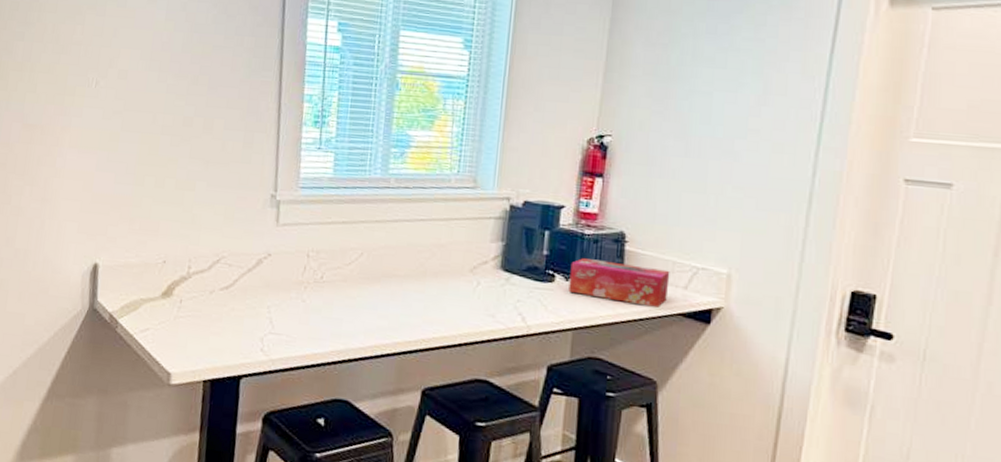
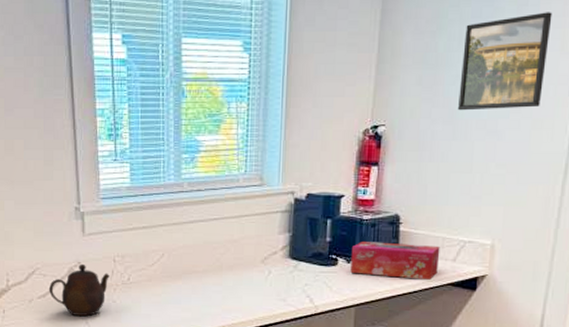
teapot: none [233,256,301,315] -> present [49,263,109,316]
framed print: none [691,33,792,130] -> present [458,12,553,111]

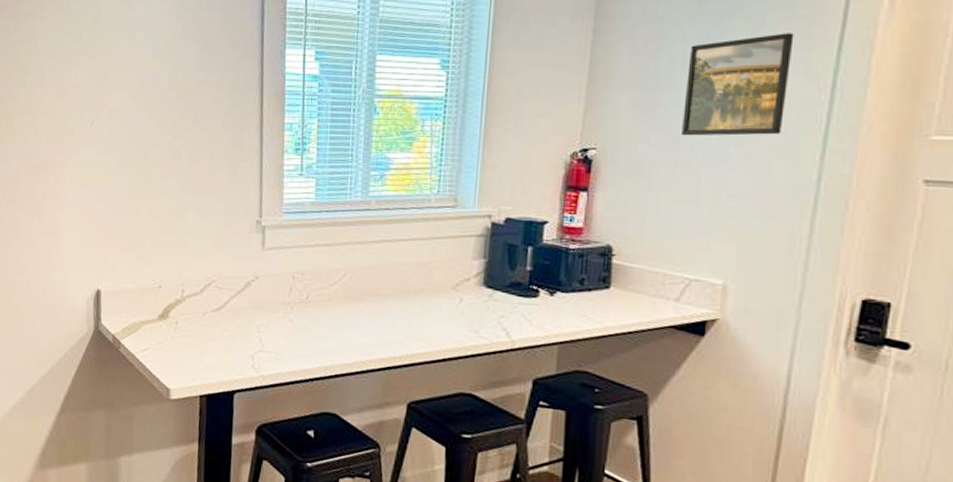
teapot: present [49,263,109,316] -> none [224,278,287,334]
tissue box: present [350,242,440,280] -> none [553,273,661,320]

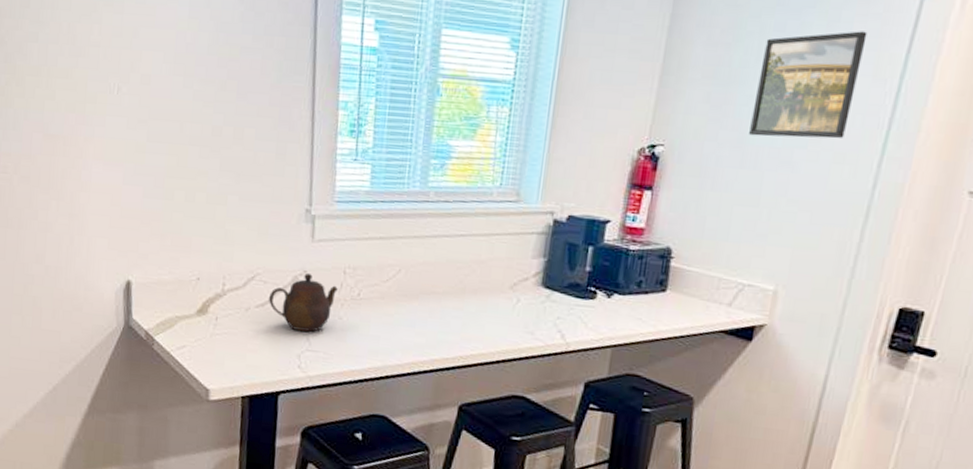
teapot: none [224,278,287,334] -> present [269,272,338,332]

